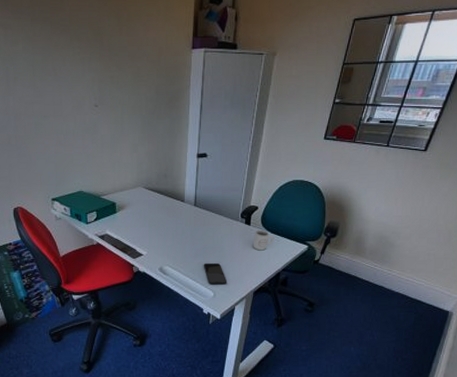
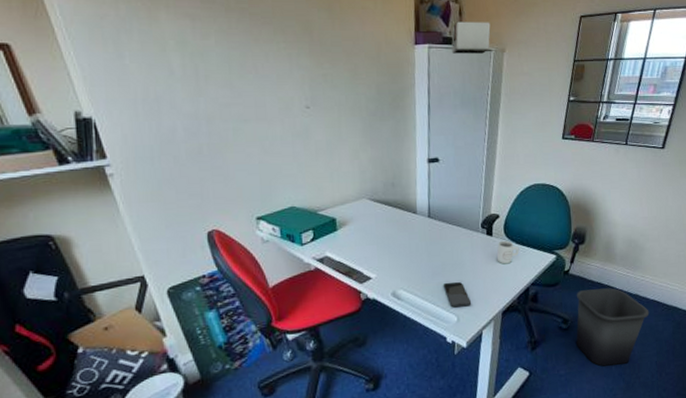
box: none [226,26,264,57] -> present [451,21,491,54]
waste bin: none [319,278,393,347] -> present [576,288,650,367]

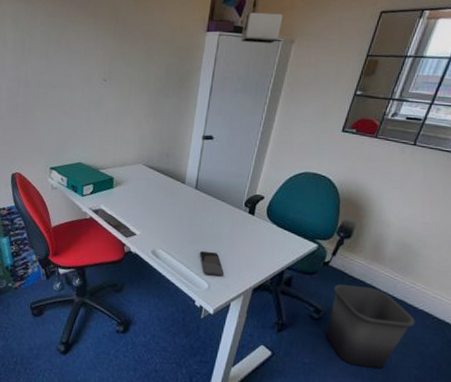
mug: present [496,240,520,264] -> none [255,221,280,245]

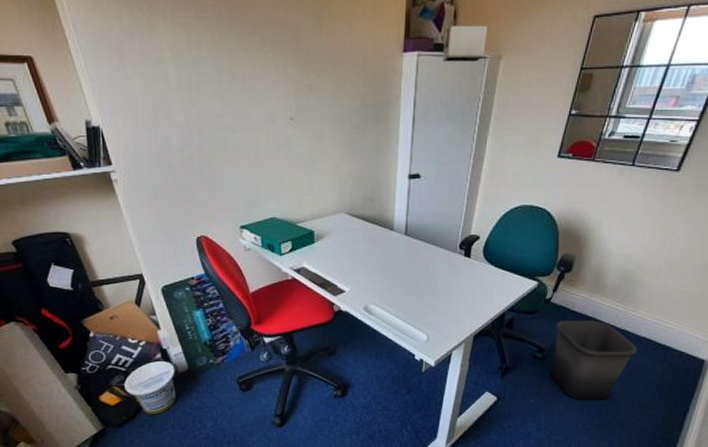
phone: present [199,251,225,277] -> none [415,302,443,327]

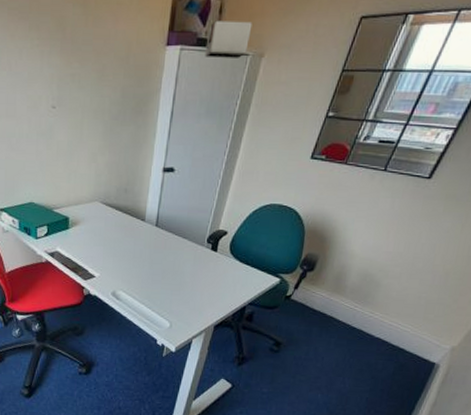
waste bin: present [551,320,638,400] -> none [285,317,371,394]

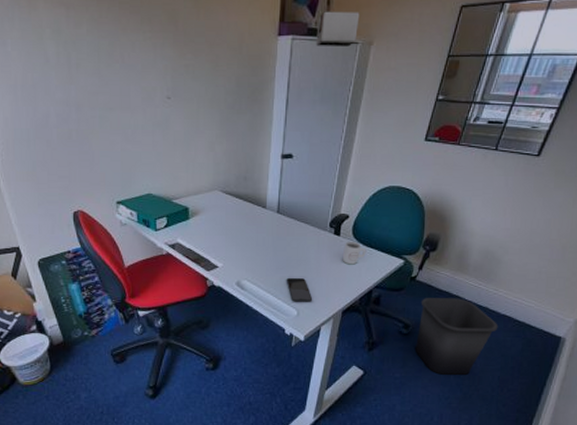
phone: none [160,291,186,315] -> present [286,278,313,302]
mug: none [217,257,243,281] -> present [342,241,366,265]
waste bin: none [285,317,371,394] -> present [415,298,498,375]

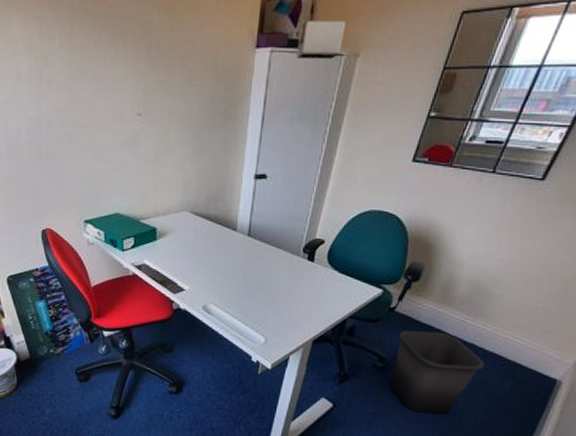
phone: present [286,278,313,302] -> none [254,304,282,330]
mug: present [342,241,366,265] -> none [315,267,342,293]

